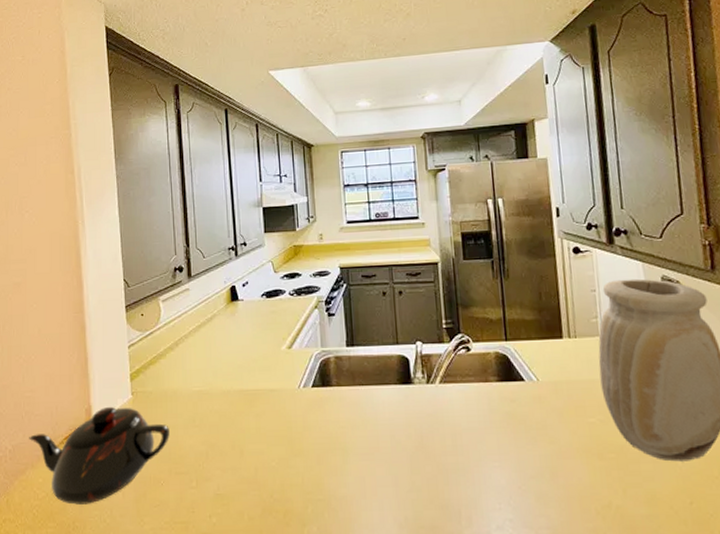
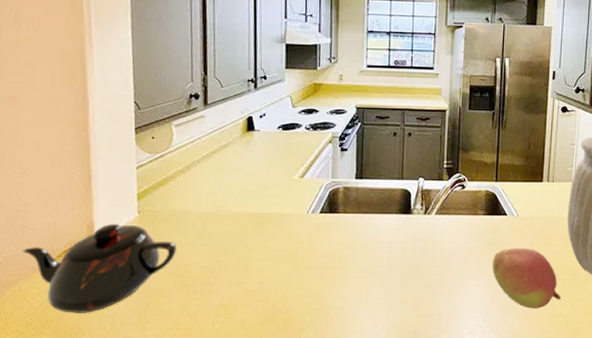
fruit: none [514,420,609,498] -> present [492,247,561,309]

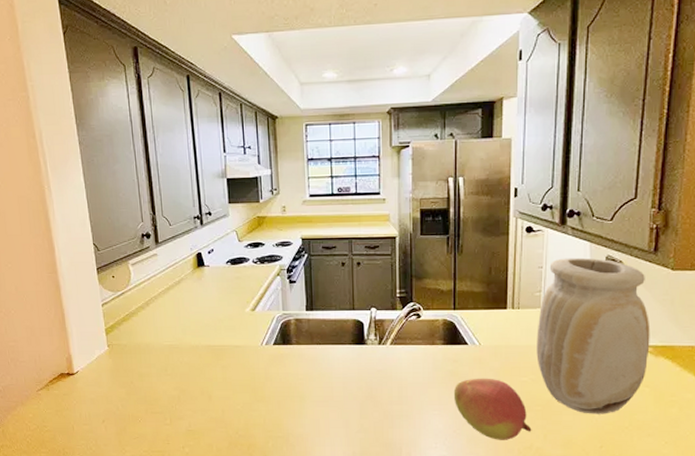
teapot: present [23,223,176,313] -> none [16,356,145,435]

